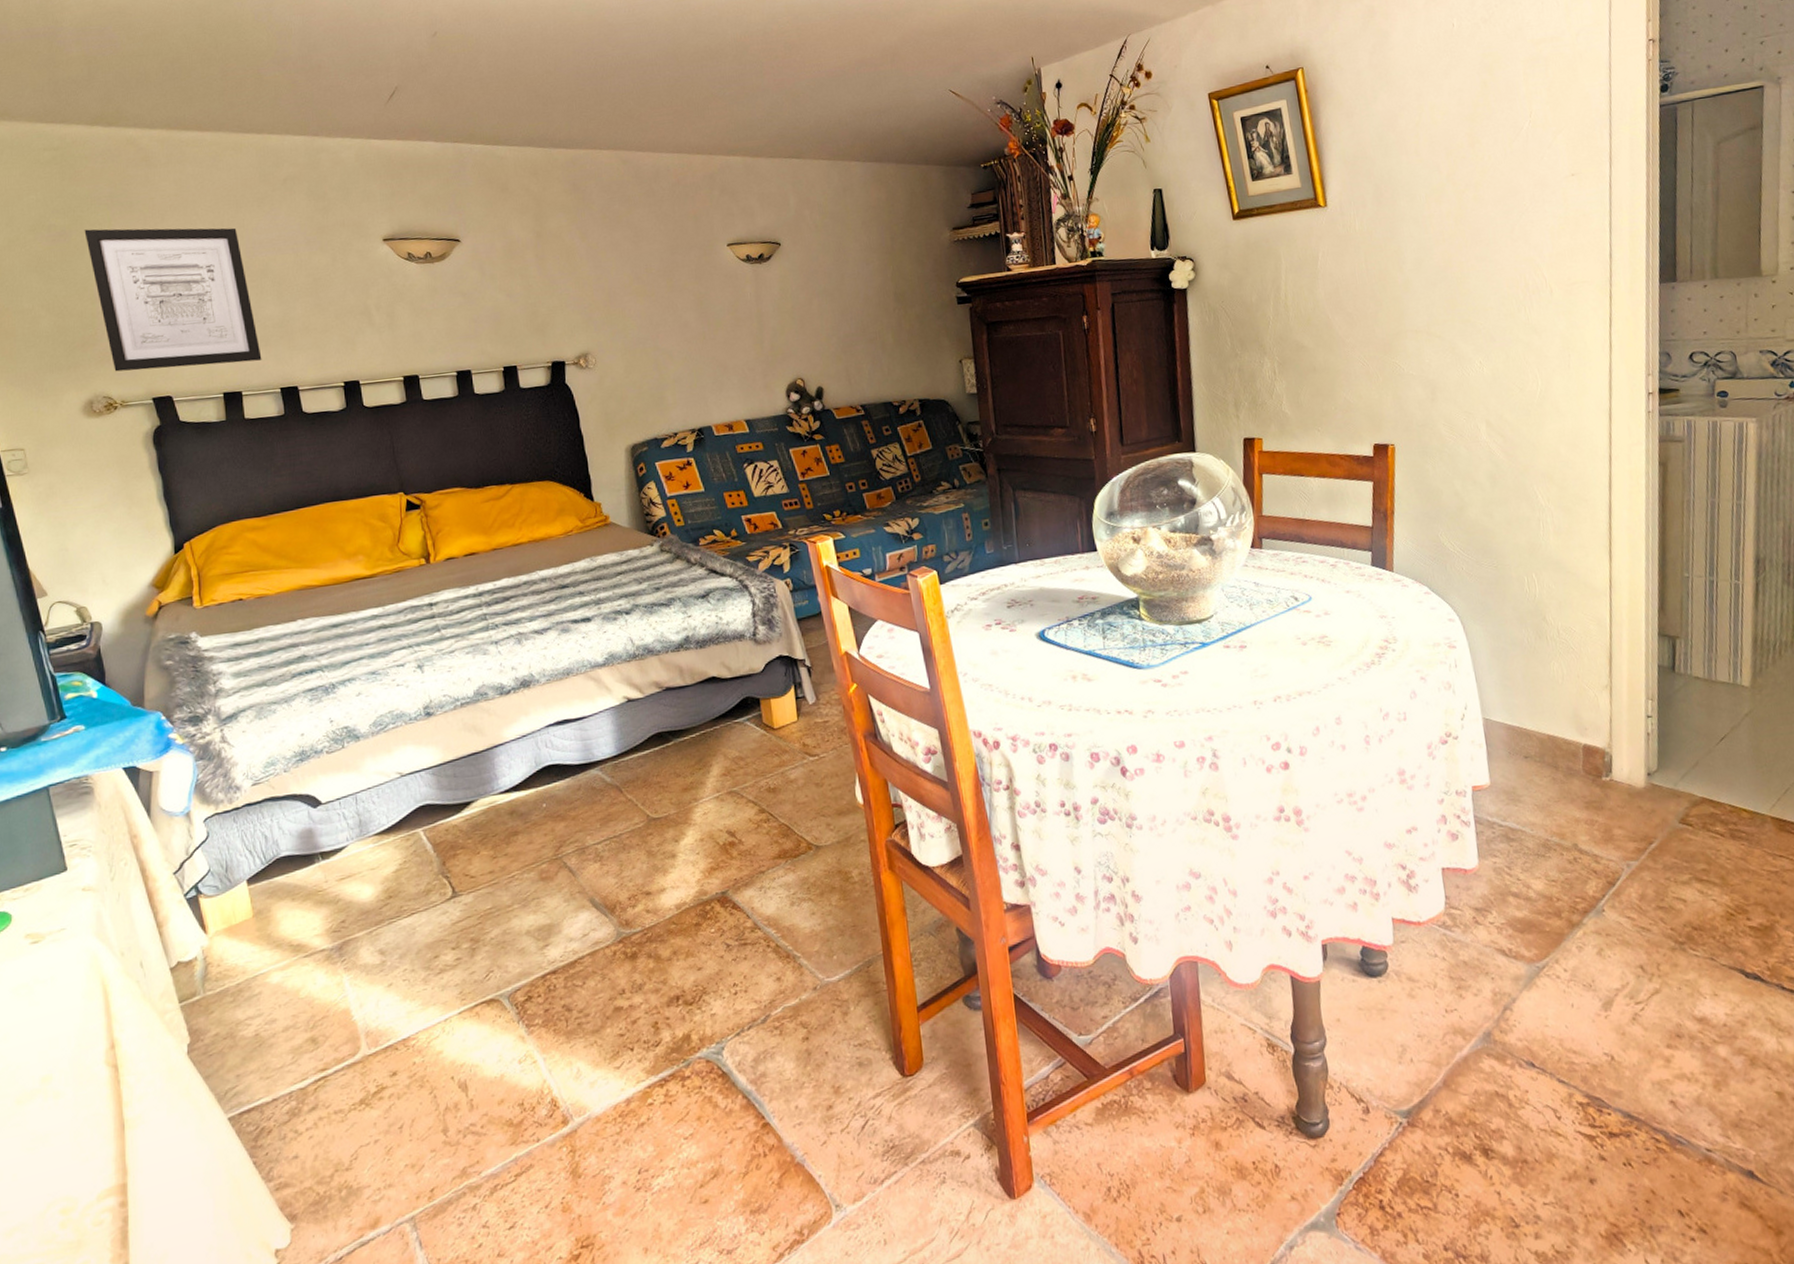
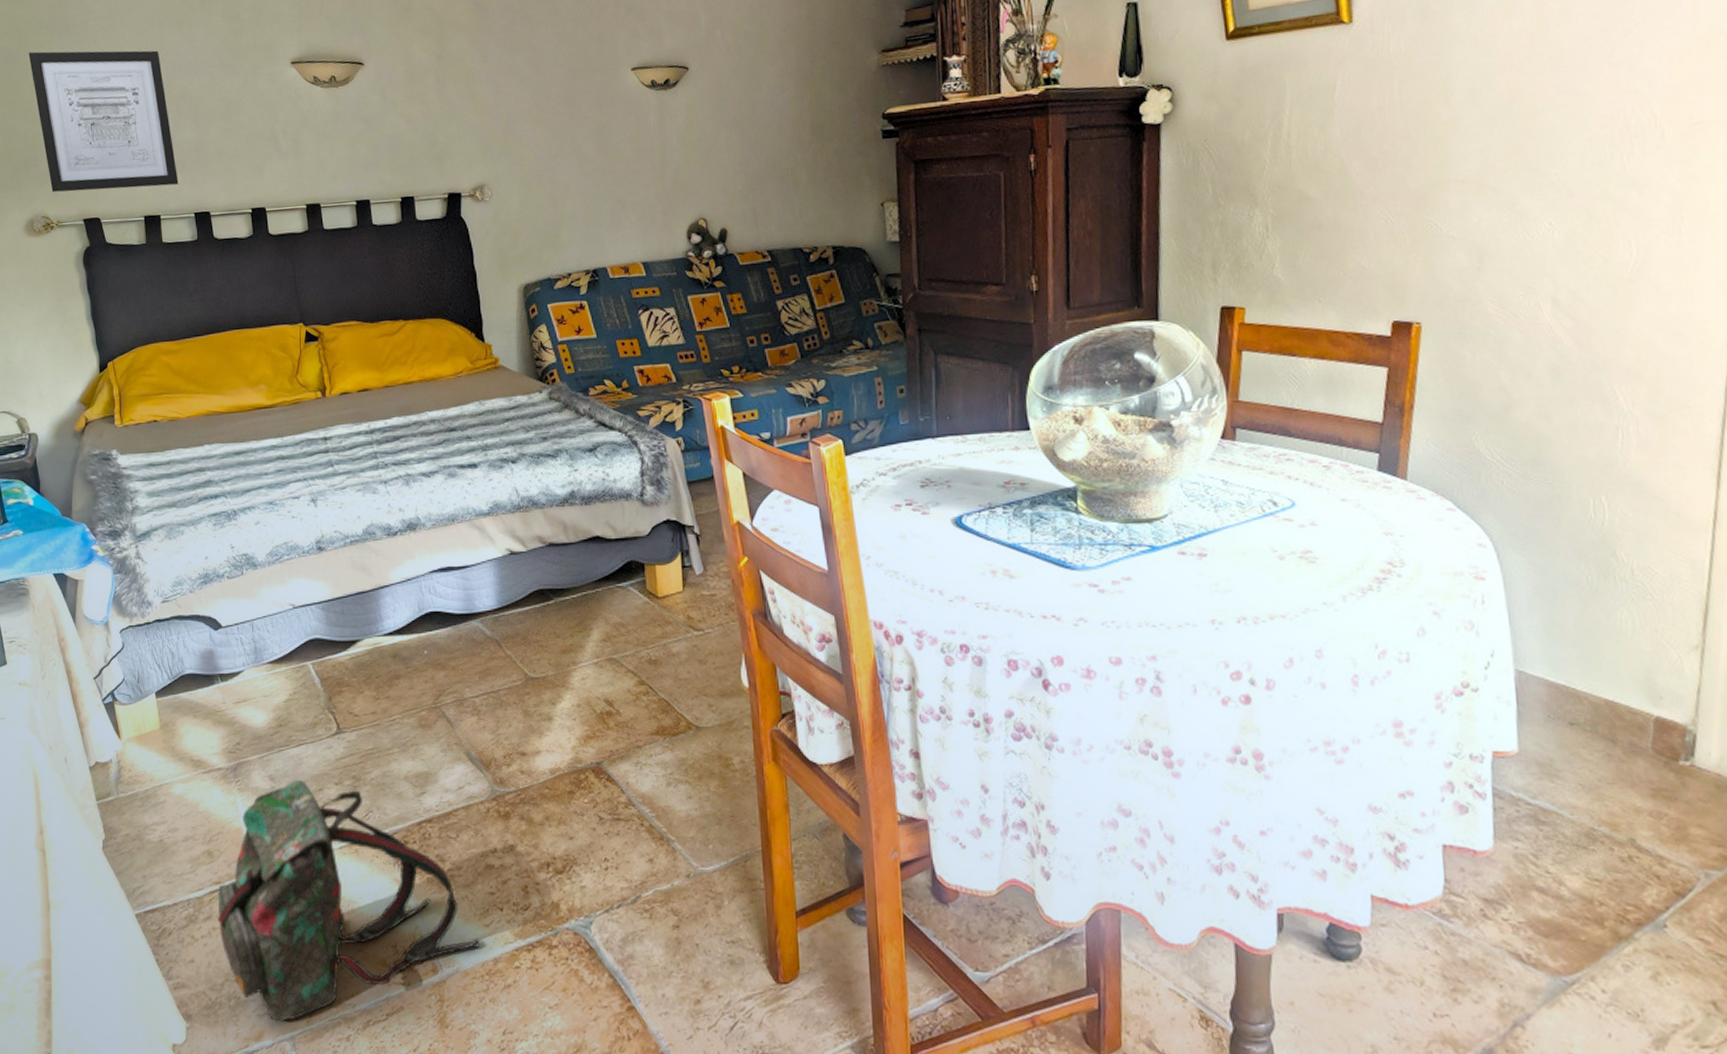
backpack: none [324,949,611,1204] -> present [217,779,480,1022]

